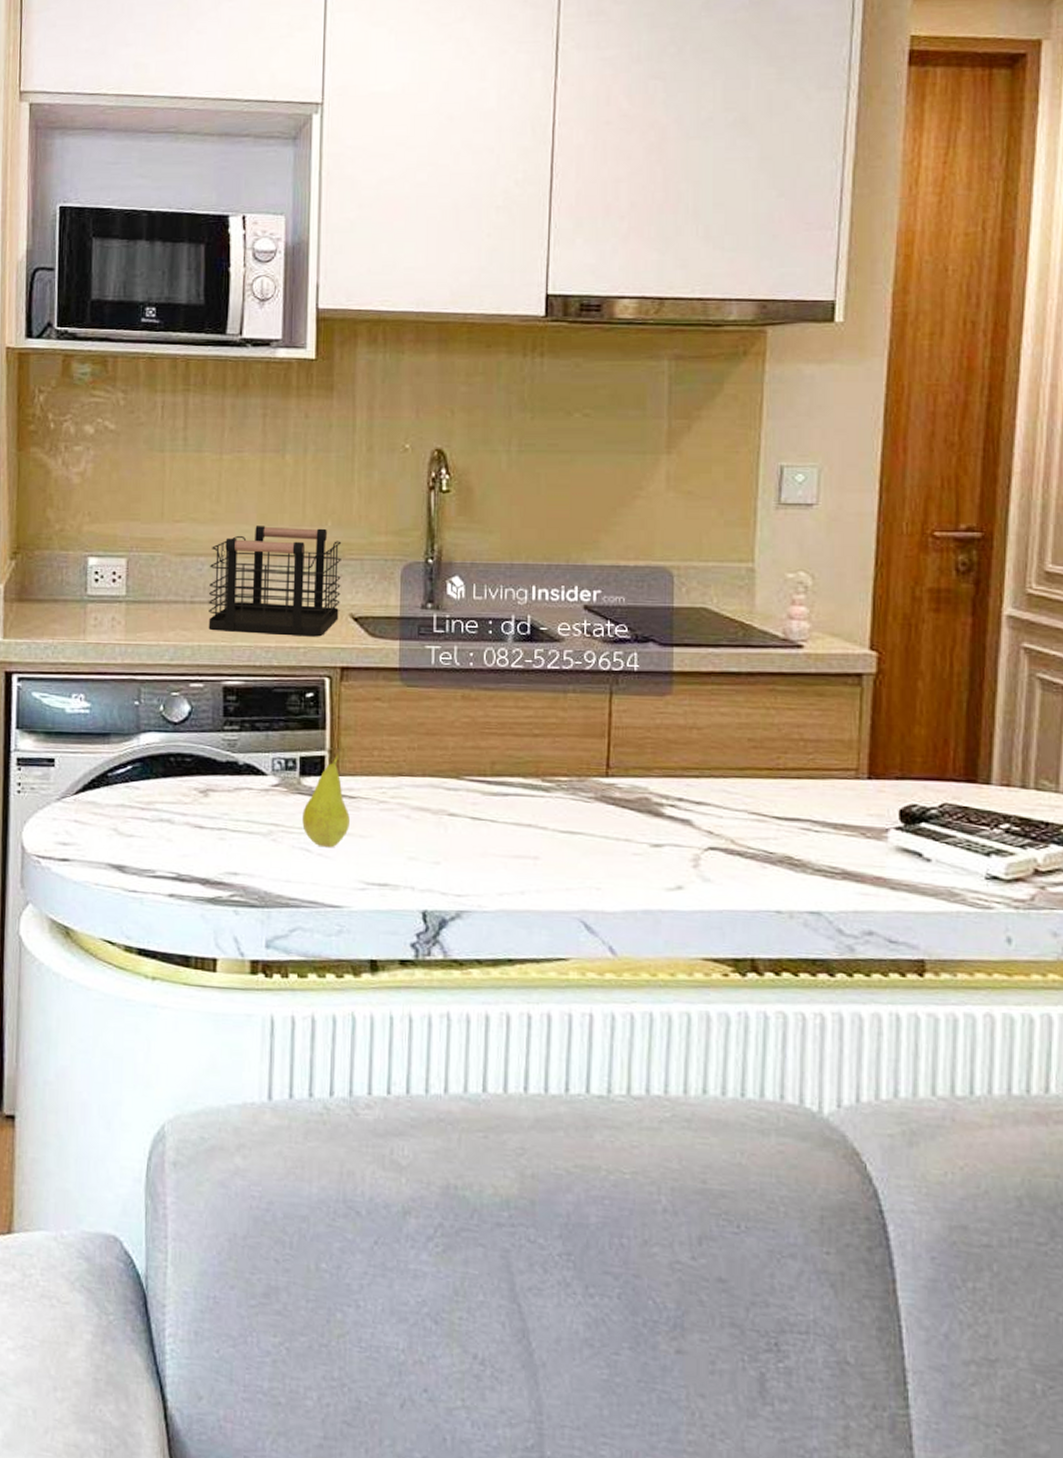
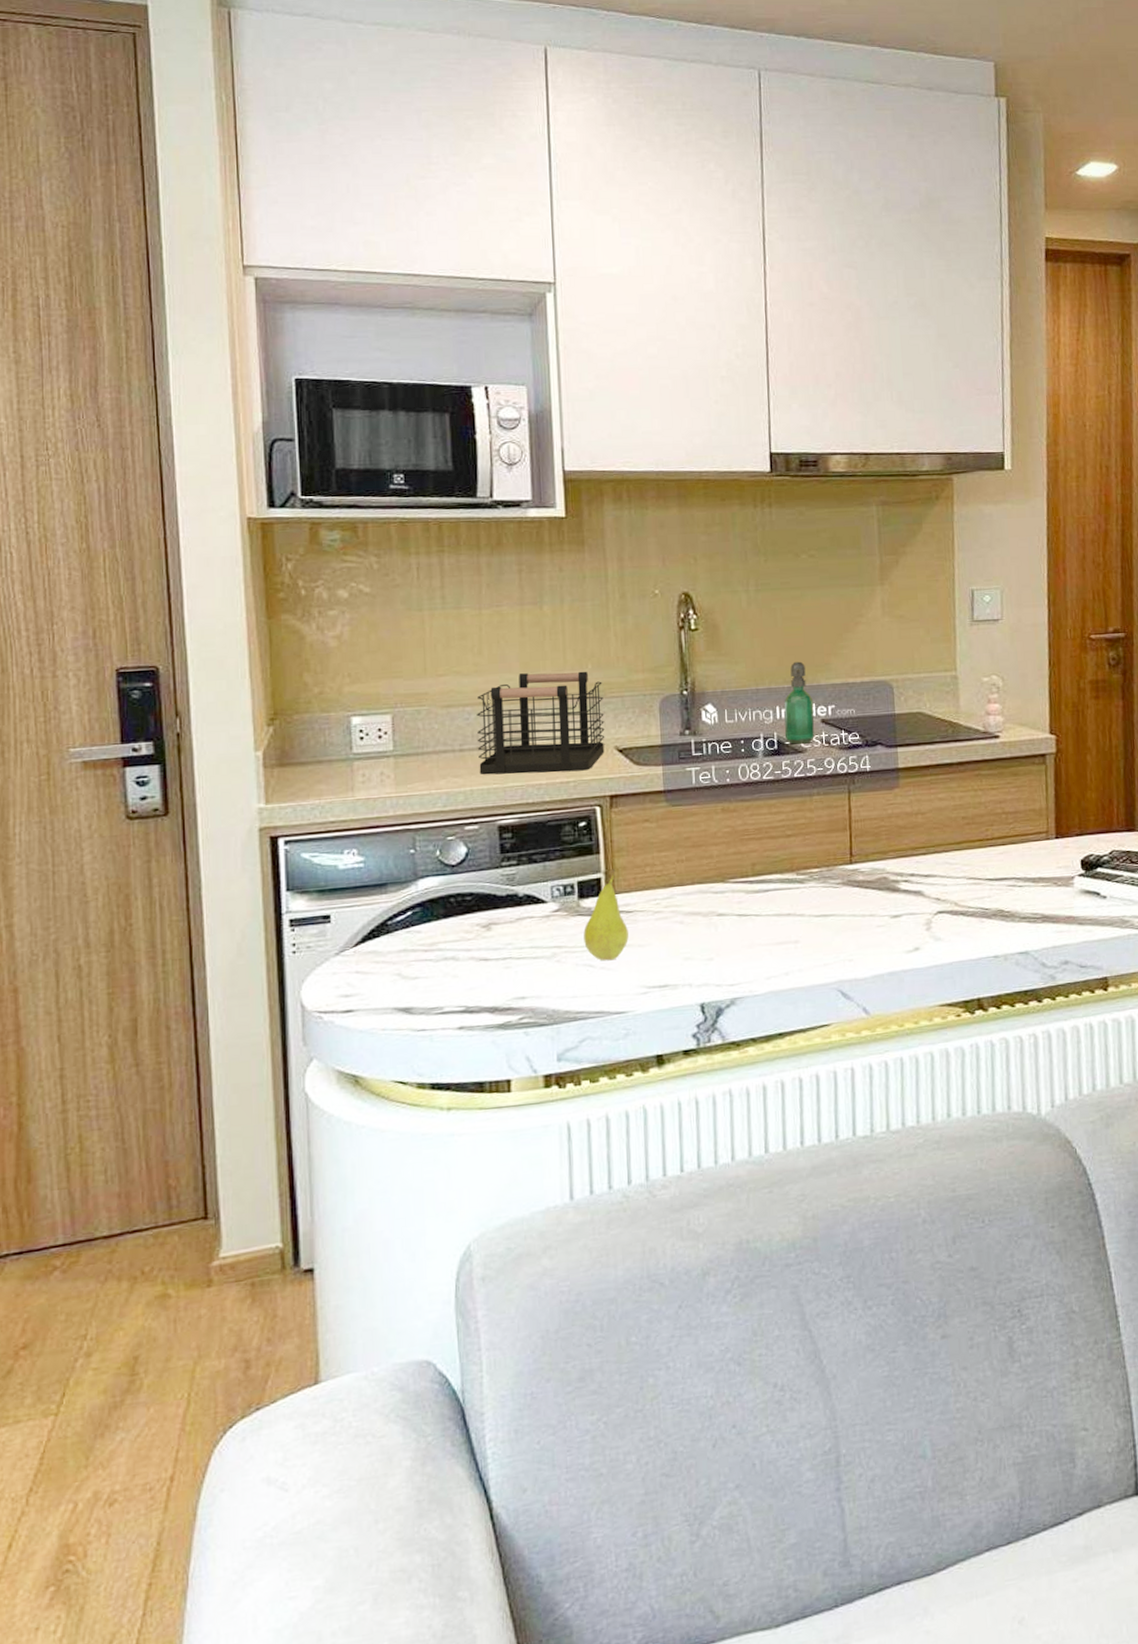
soap dispenser: none [539,536,576,632] -> present [784,661,814,744]

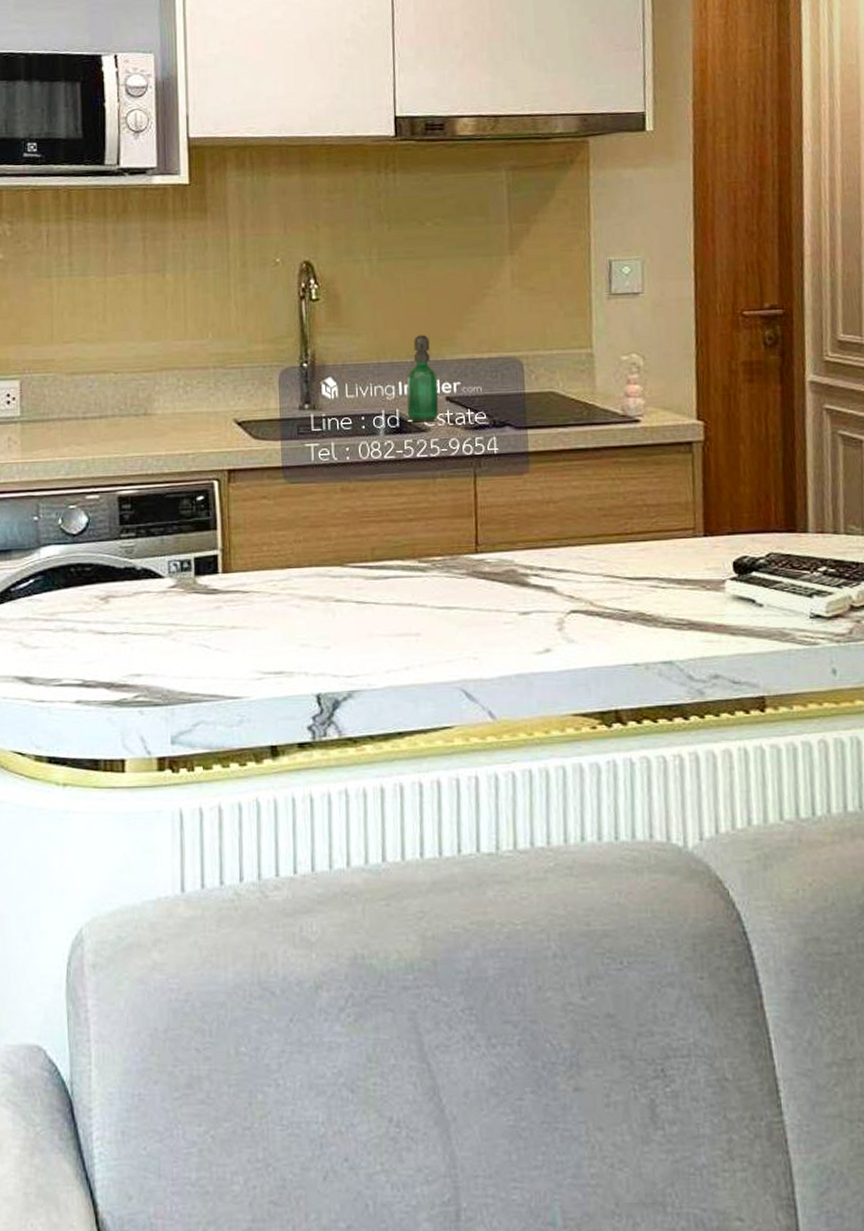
dish rack: present [477,671,605,775] -> none [100,340,224,444]
fruit: present [583,869,629,961] -> none [199,546,244,642]

